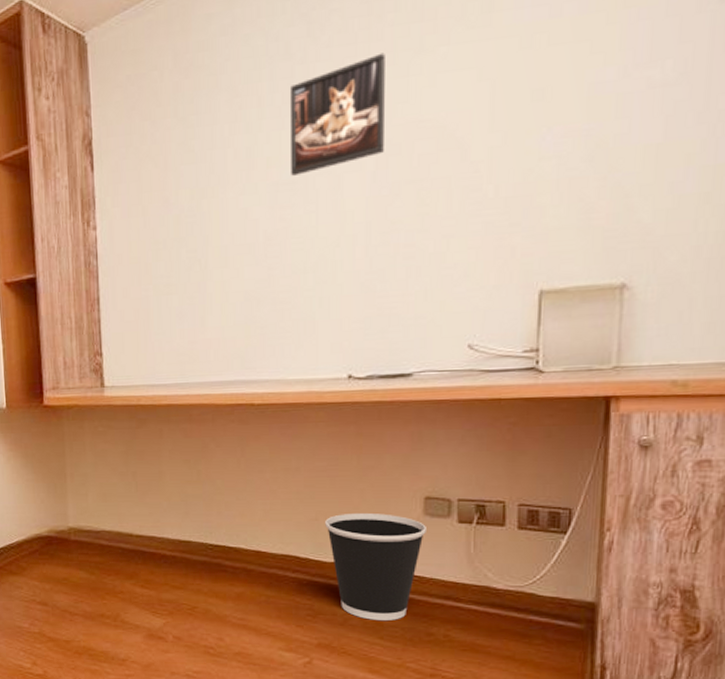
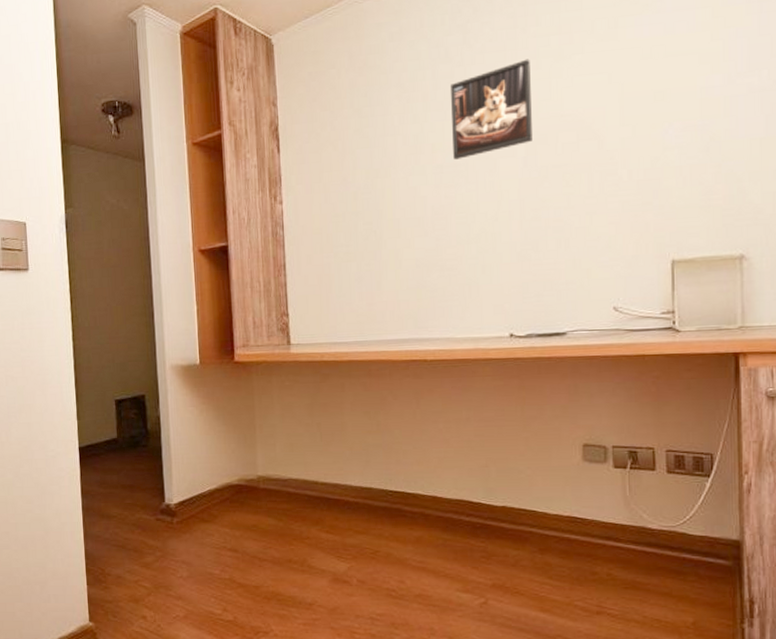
wastebasket: present [325,512,426,620] -> none [495,459,586,561]

